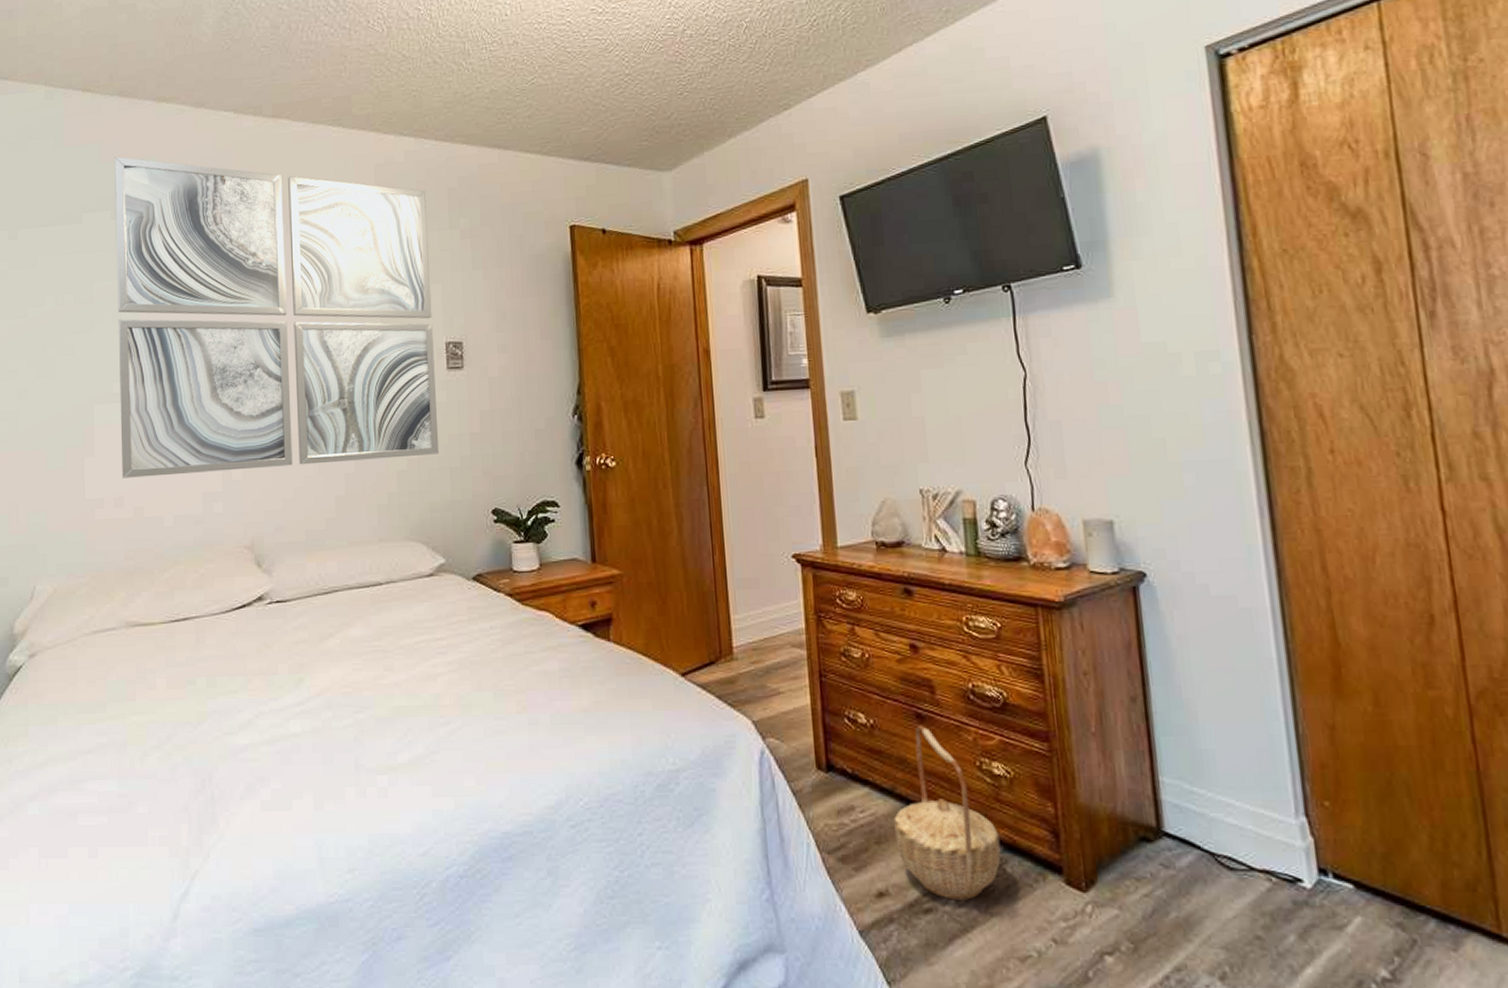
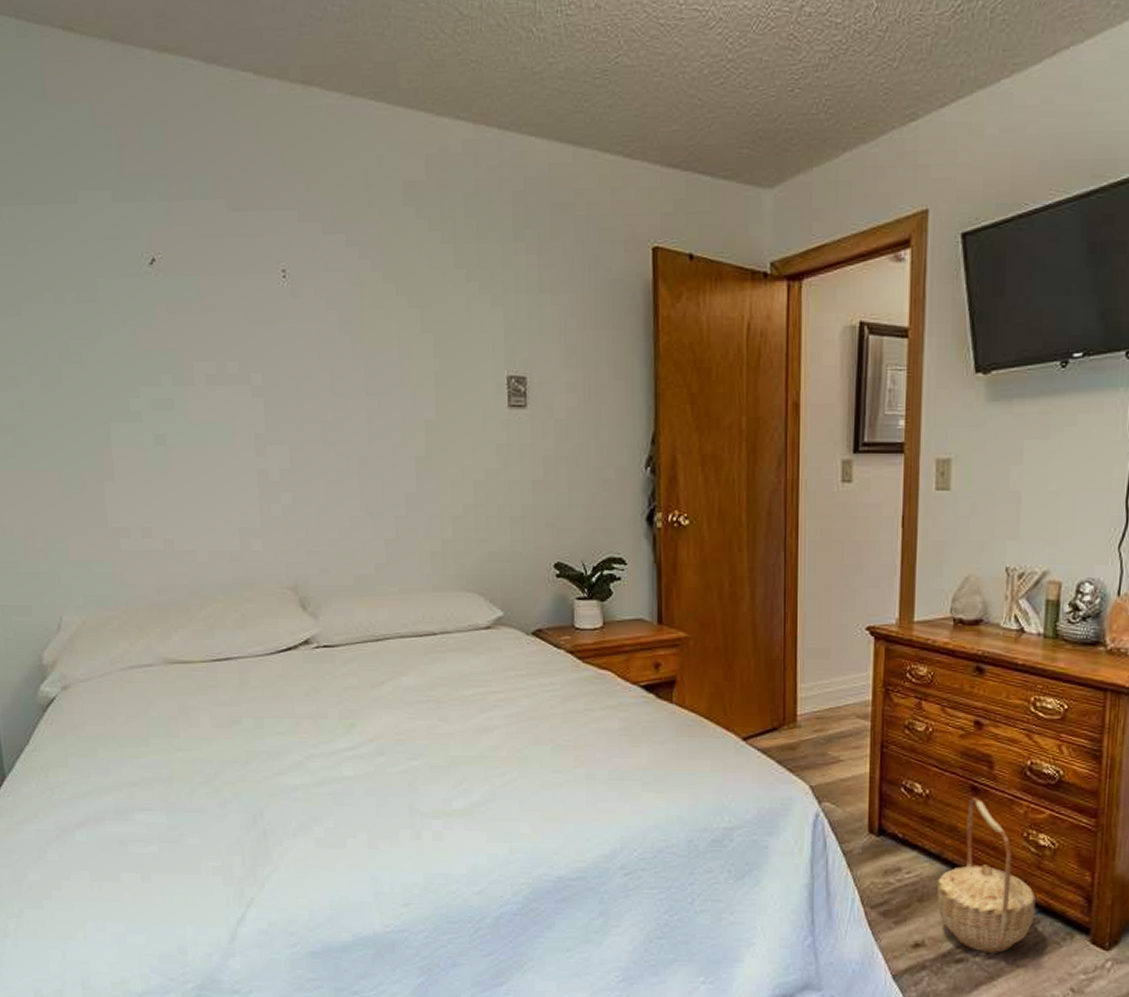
wall art: present [115,156,440,478] -> none [111,121,499,507]

